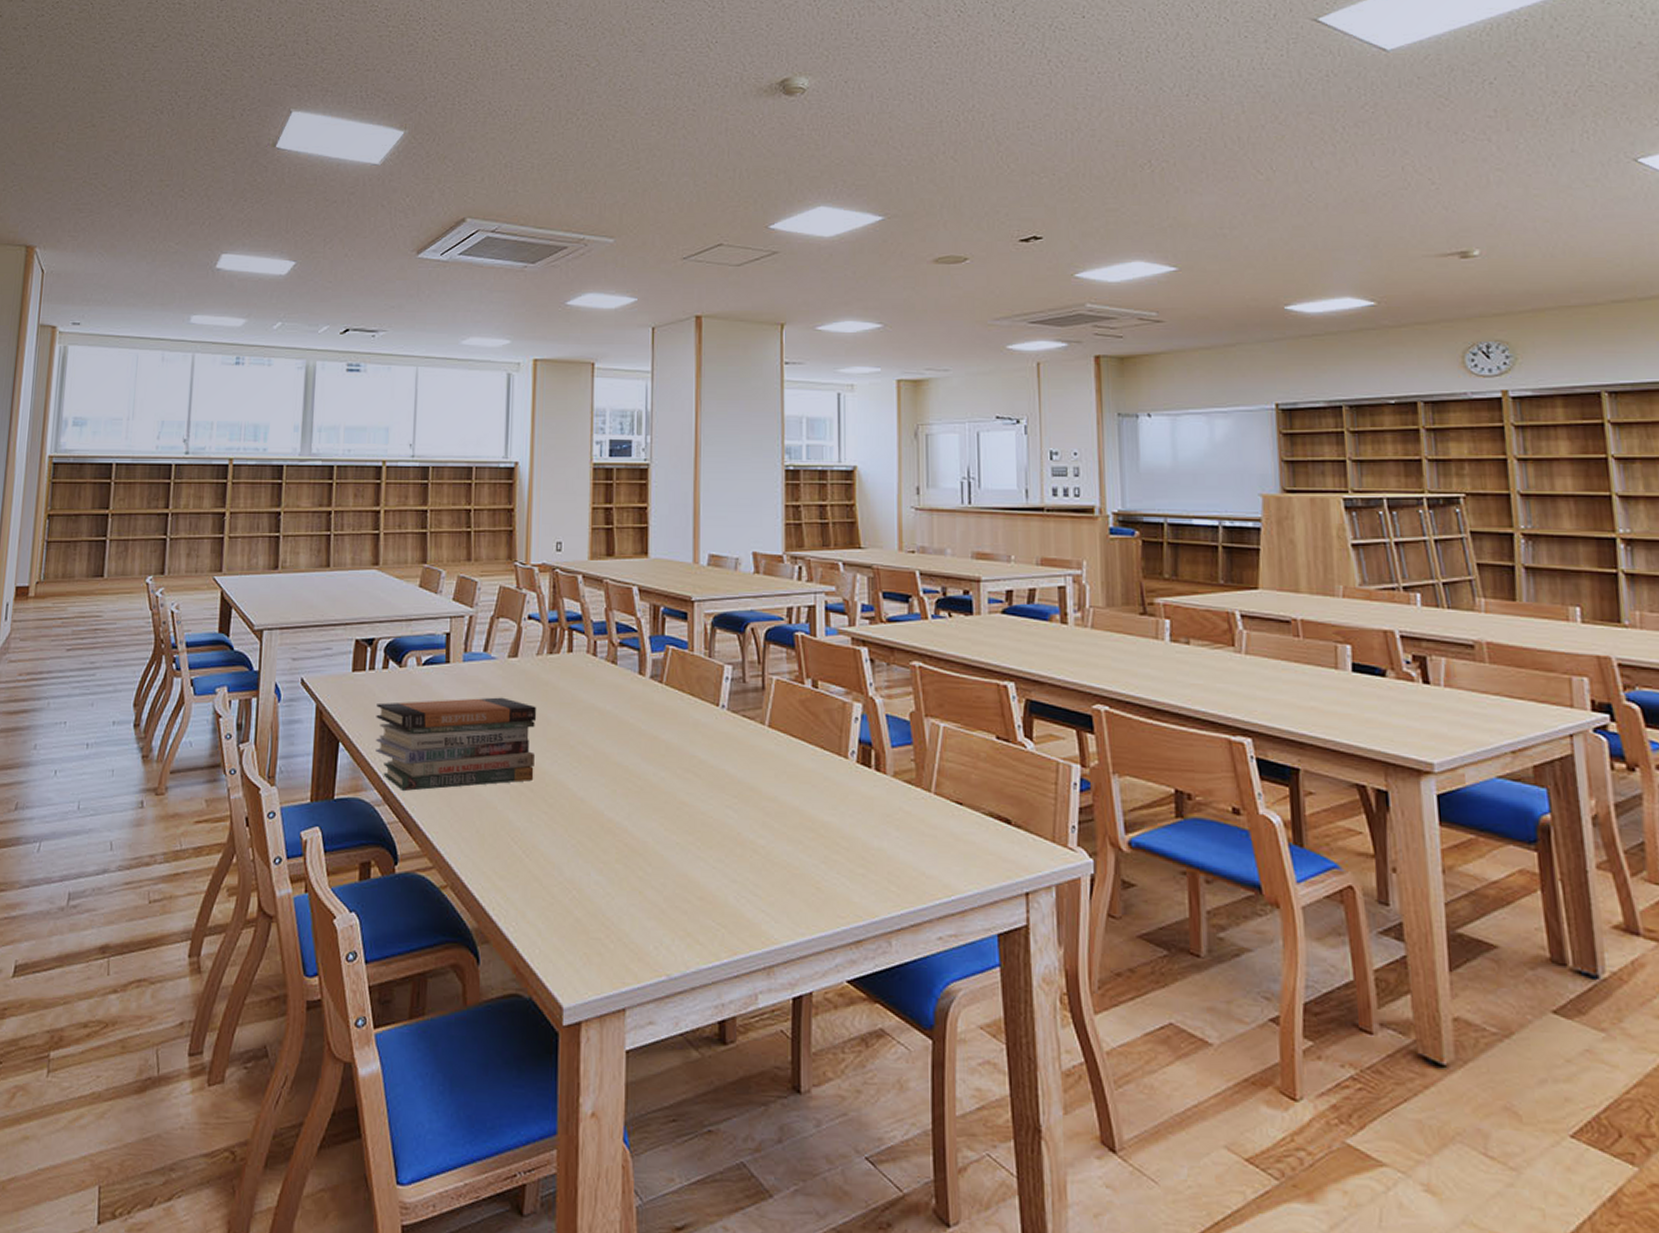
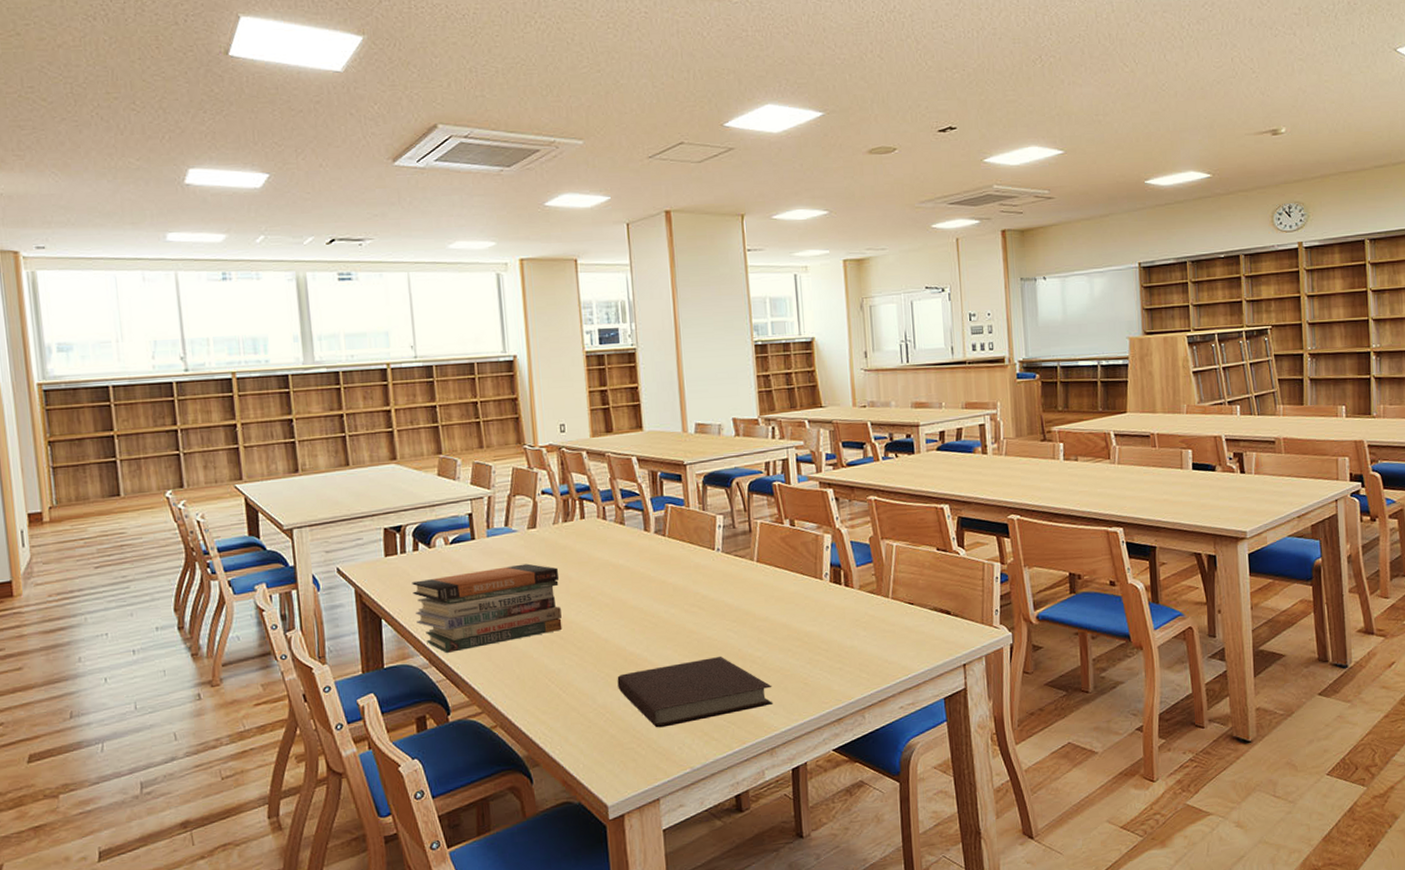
notebook: none [590,837,776,919] -> present [617,656,774,728]

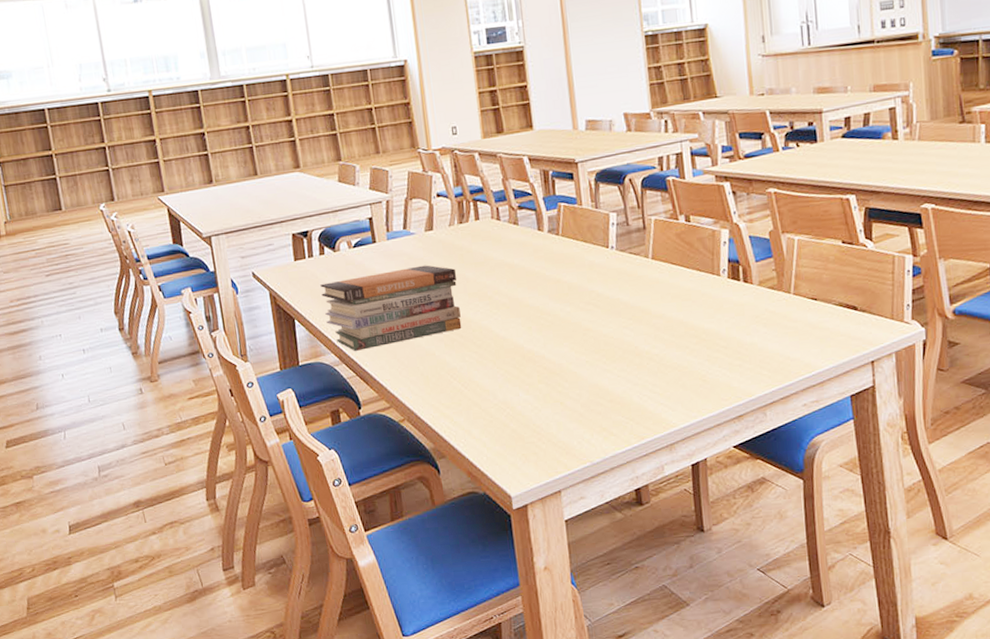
notebook: present [617,656,774,728] -> none [516,353,672,423]

